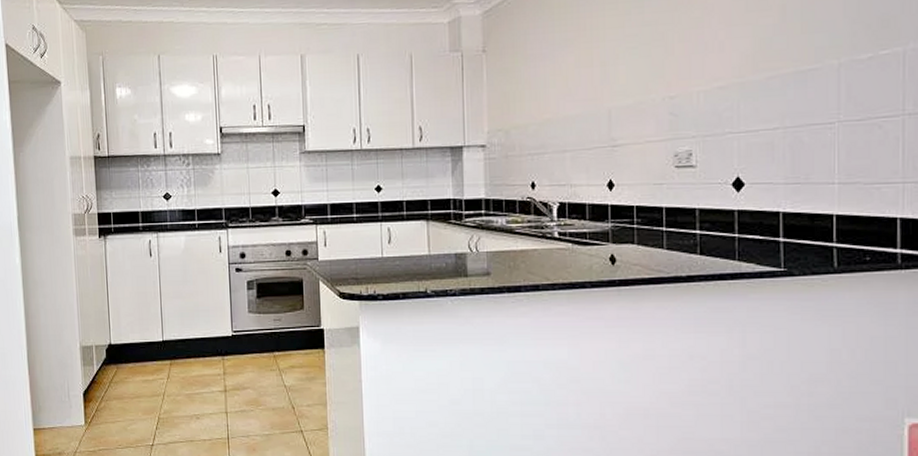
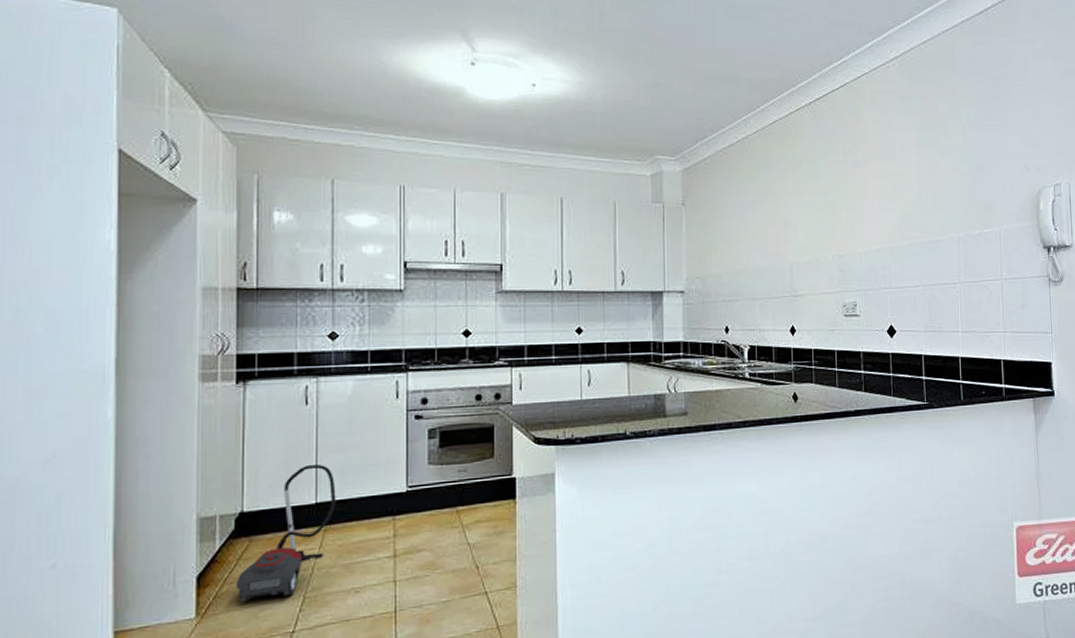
vacuum cleaner: none [110,307,178,417] -> present [236,464,336,603]

